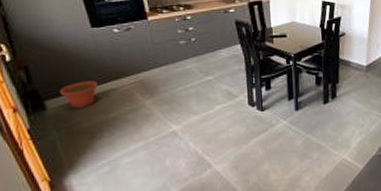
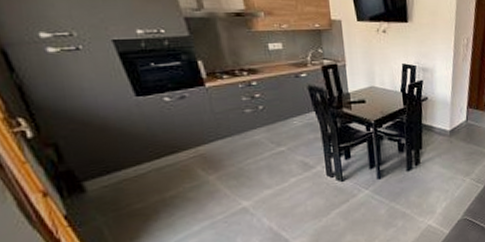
plant pot: present [59,80,97,108] -> none [100,156,149,189]

